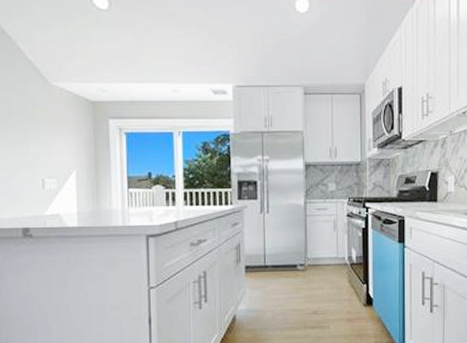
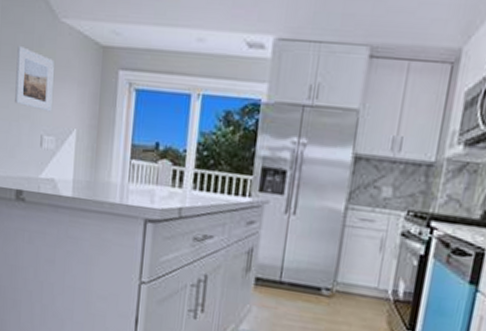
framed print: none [12,108,51,159] -> present [15,46,54,112]

